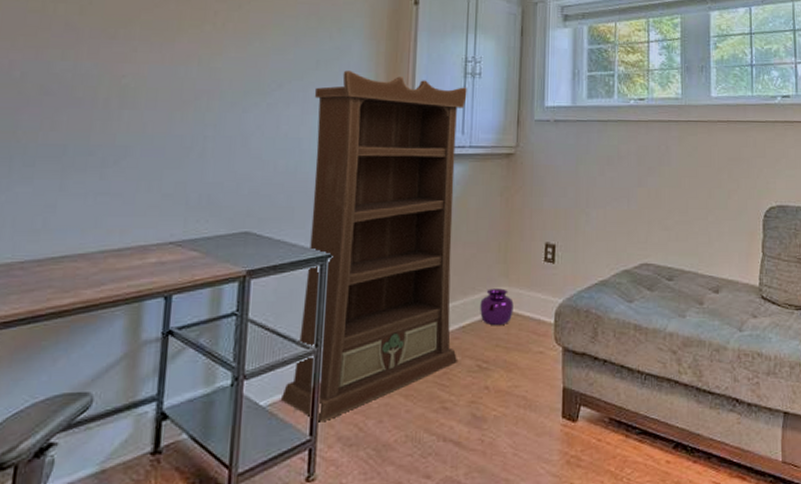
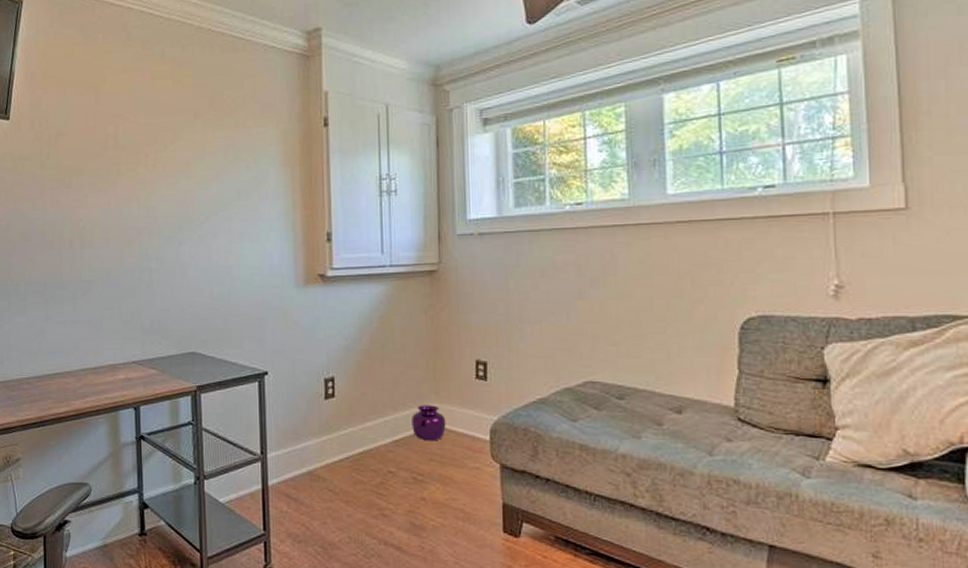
bookcase: present [280,70,467,422] -> none [236,198,394,520]

